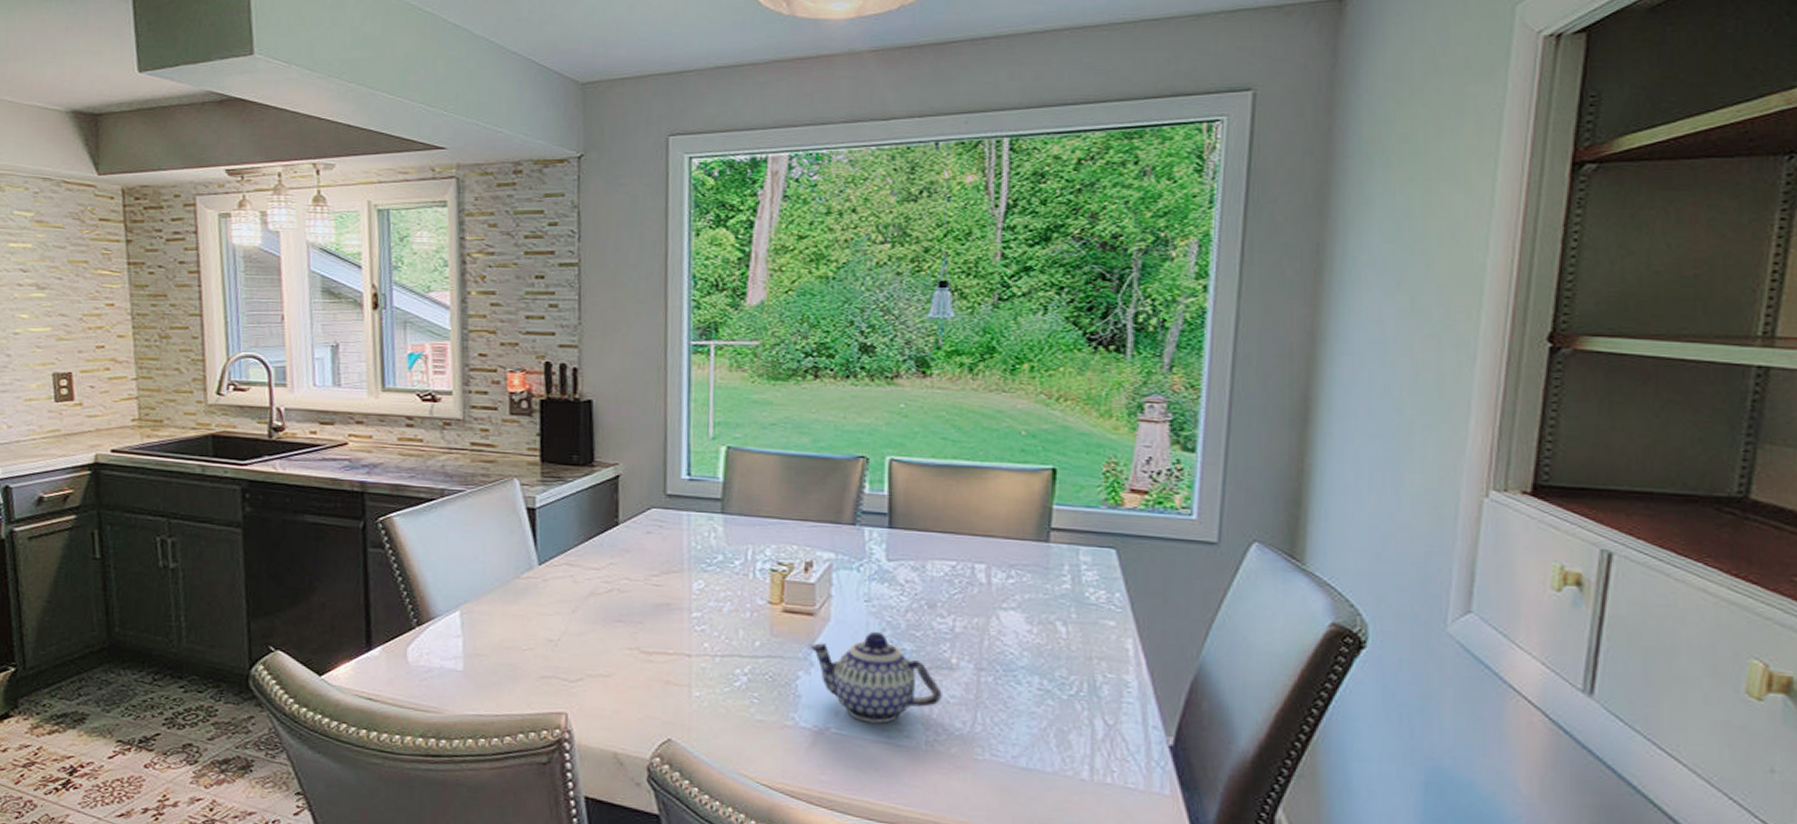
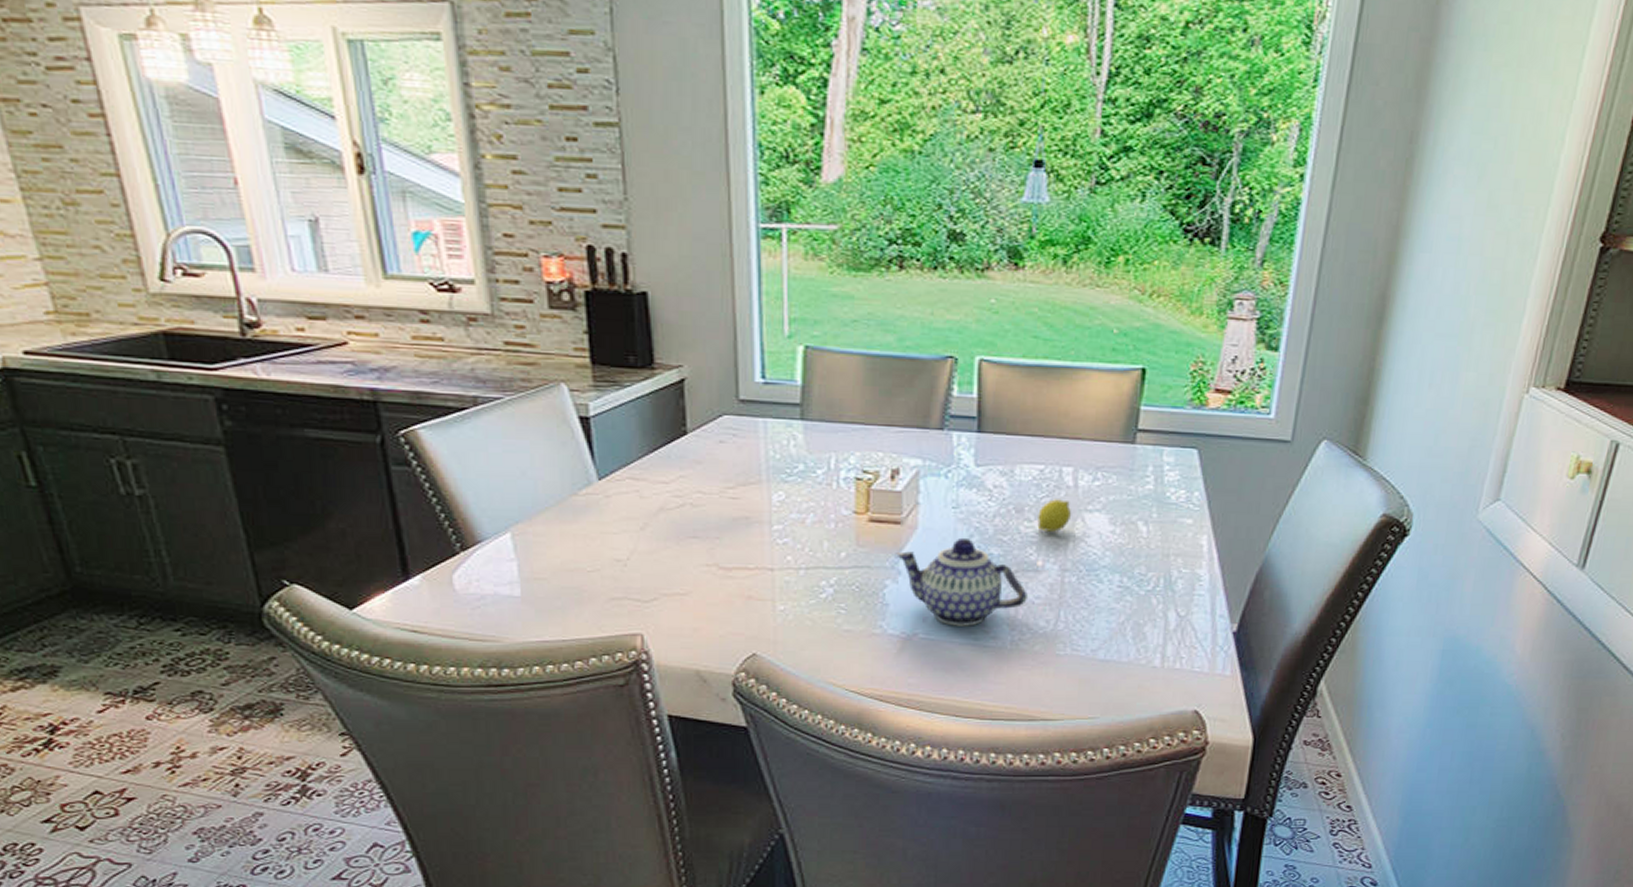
fruit: none [950,596,986,629] -> present [1037,499,1072,532]

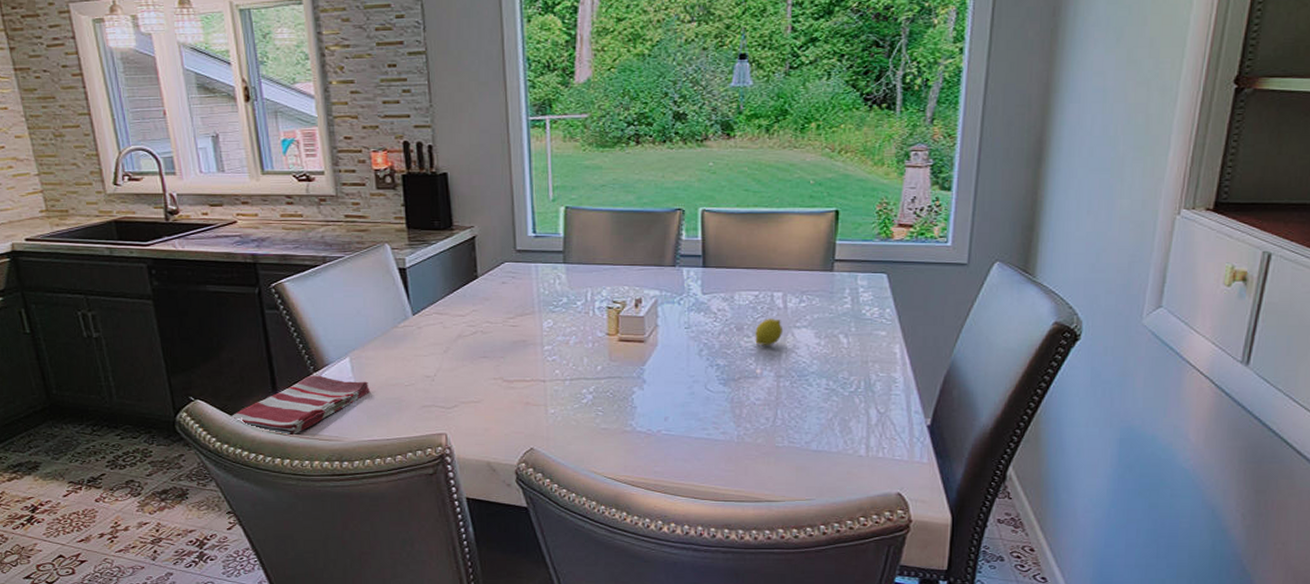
dish towel: none [341,555,540,636] -> present [229,375,371,437]
teapot: present [895,537,1027,626] -> none [640,352,749,424]

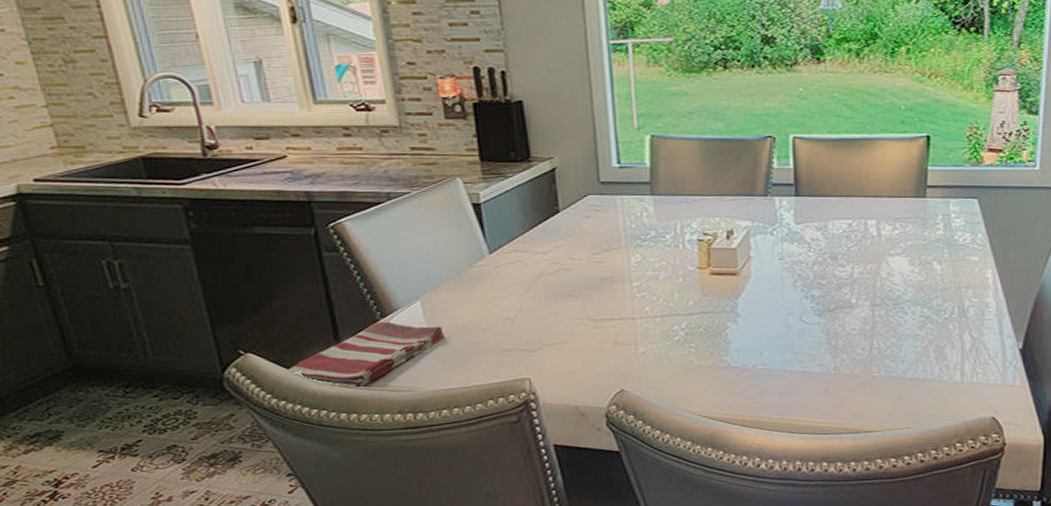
fruit: present [755,319,783,345] -> none [849,247,878,274]

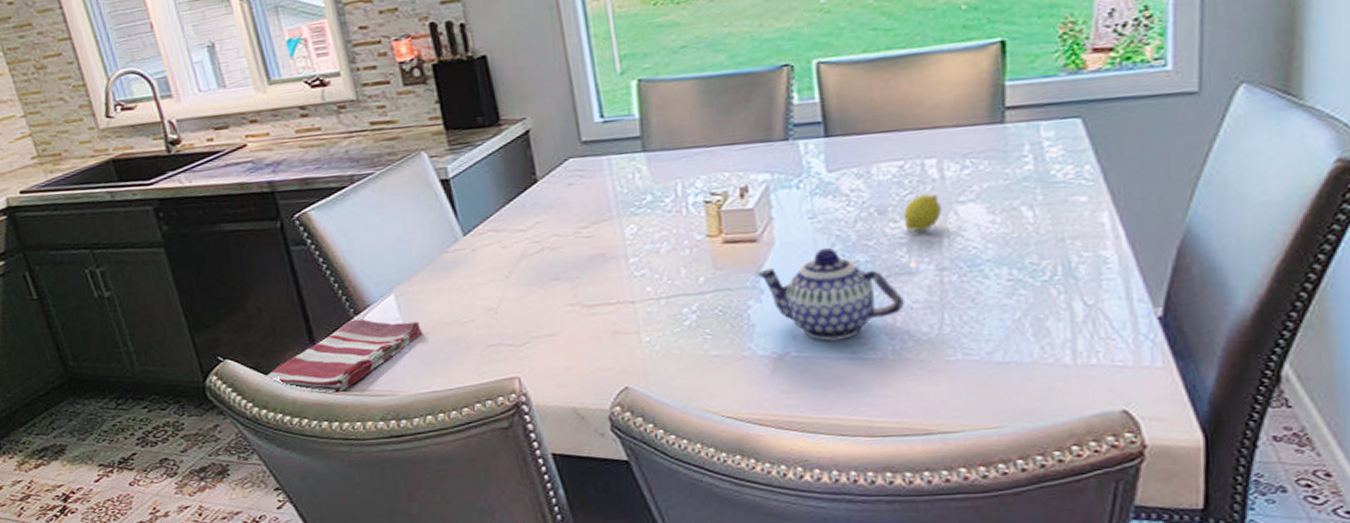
teapot: none [733,283,845,357] -> present [754,247,904,341]
fruit: none [849,247,878,274] -> present [903,194,943,231]

